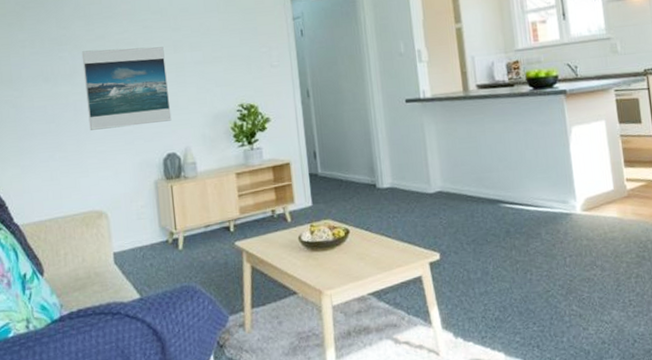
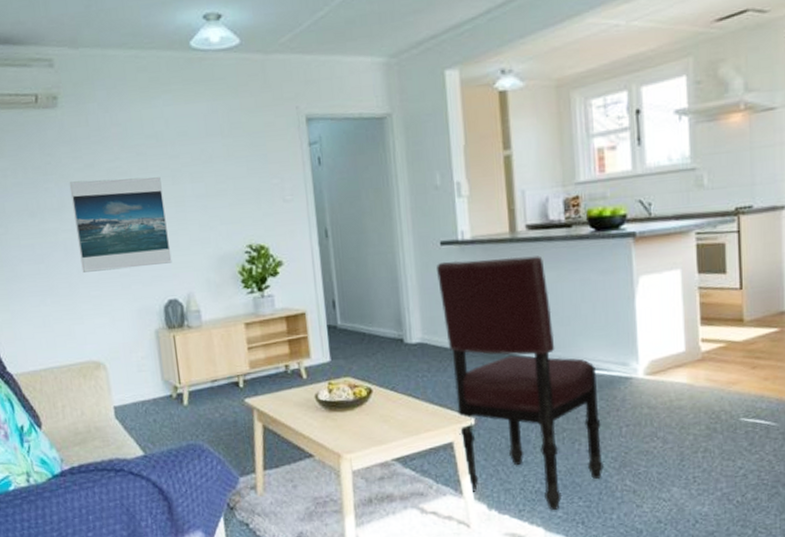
dining chair: none [403,110,553,337] -> present [436,256,603,511]

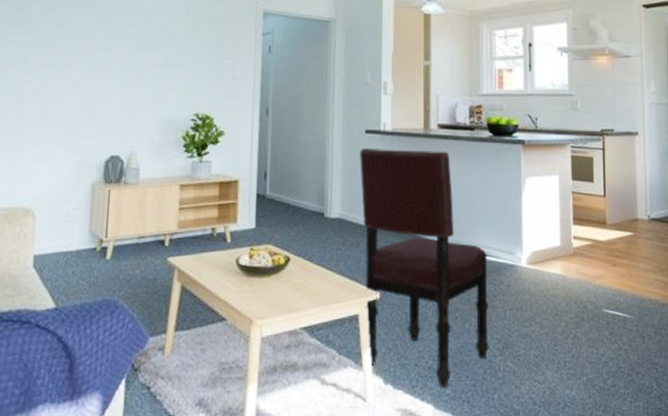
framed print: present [69,177,172,273] -> none [31,38,125,122]

